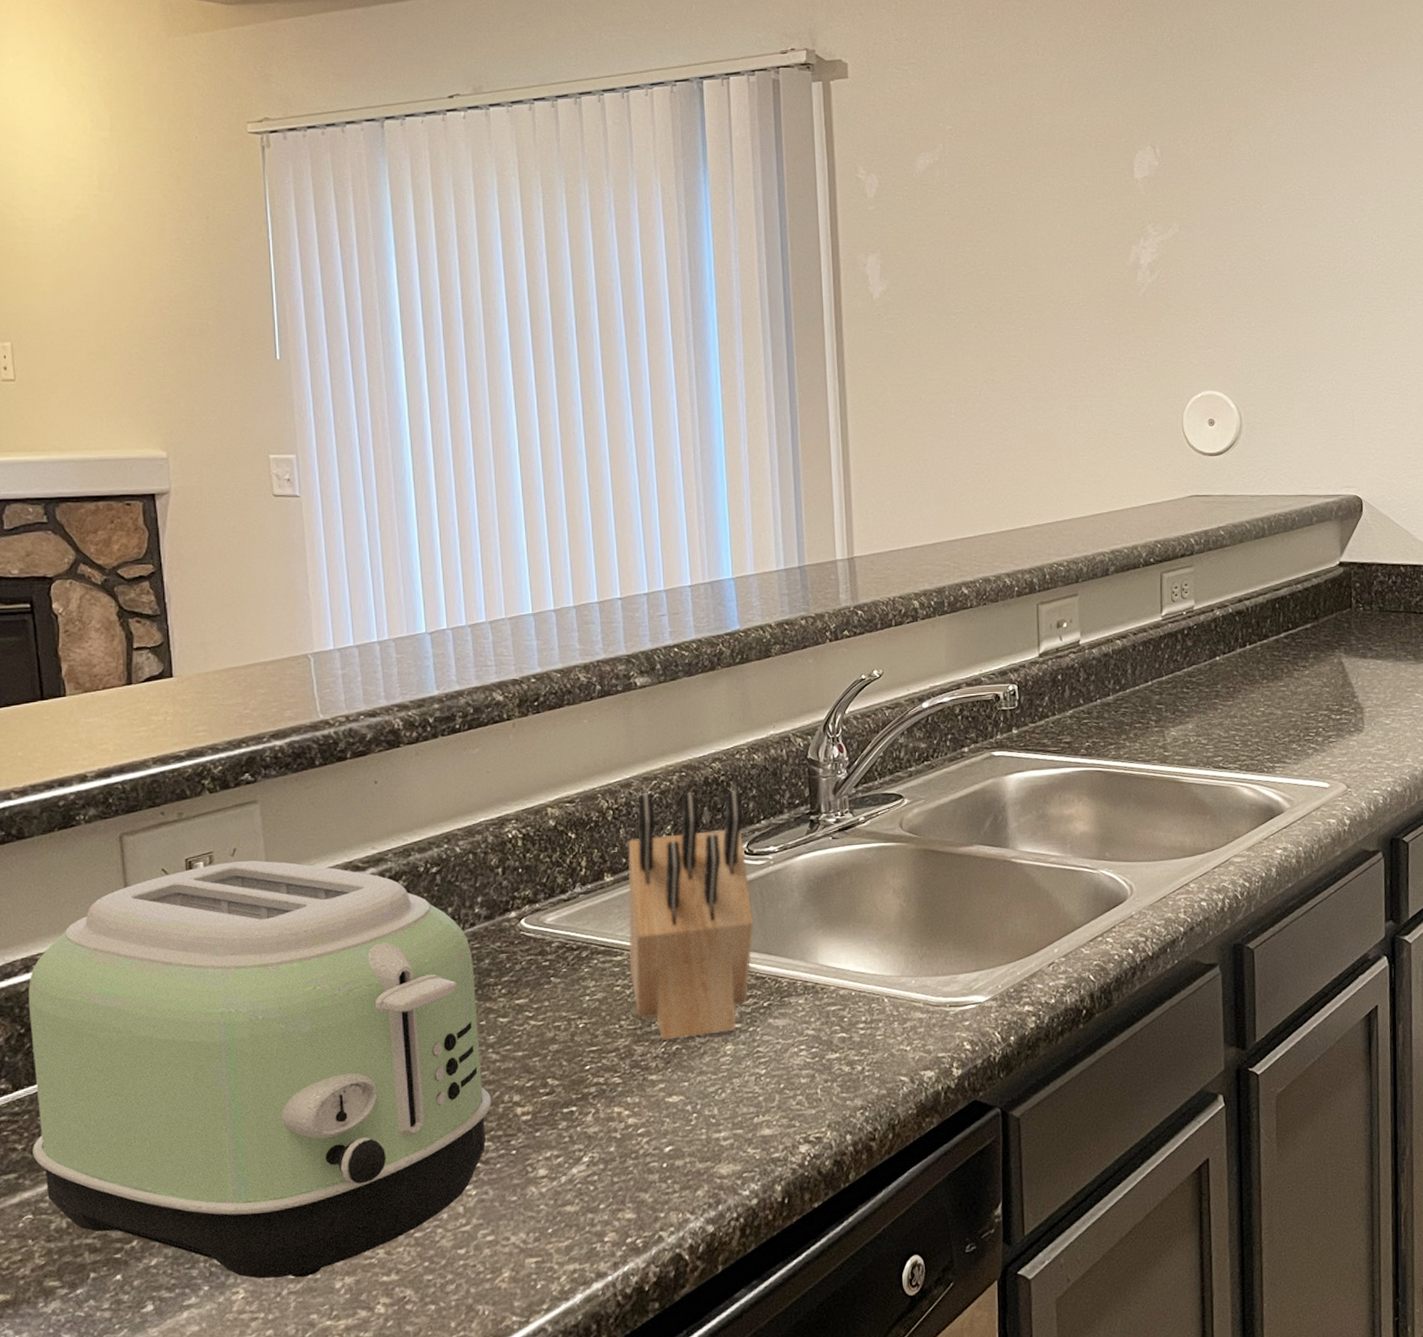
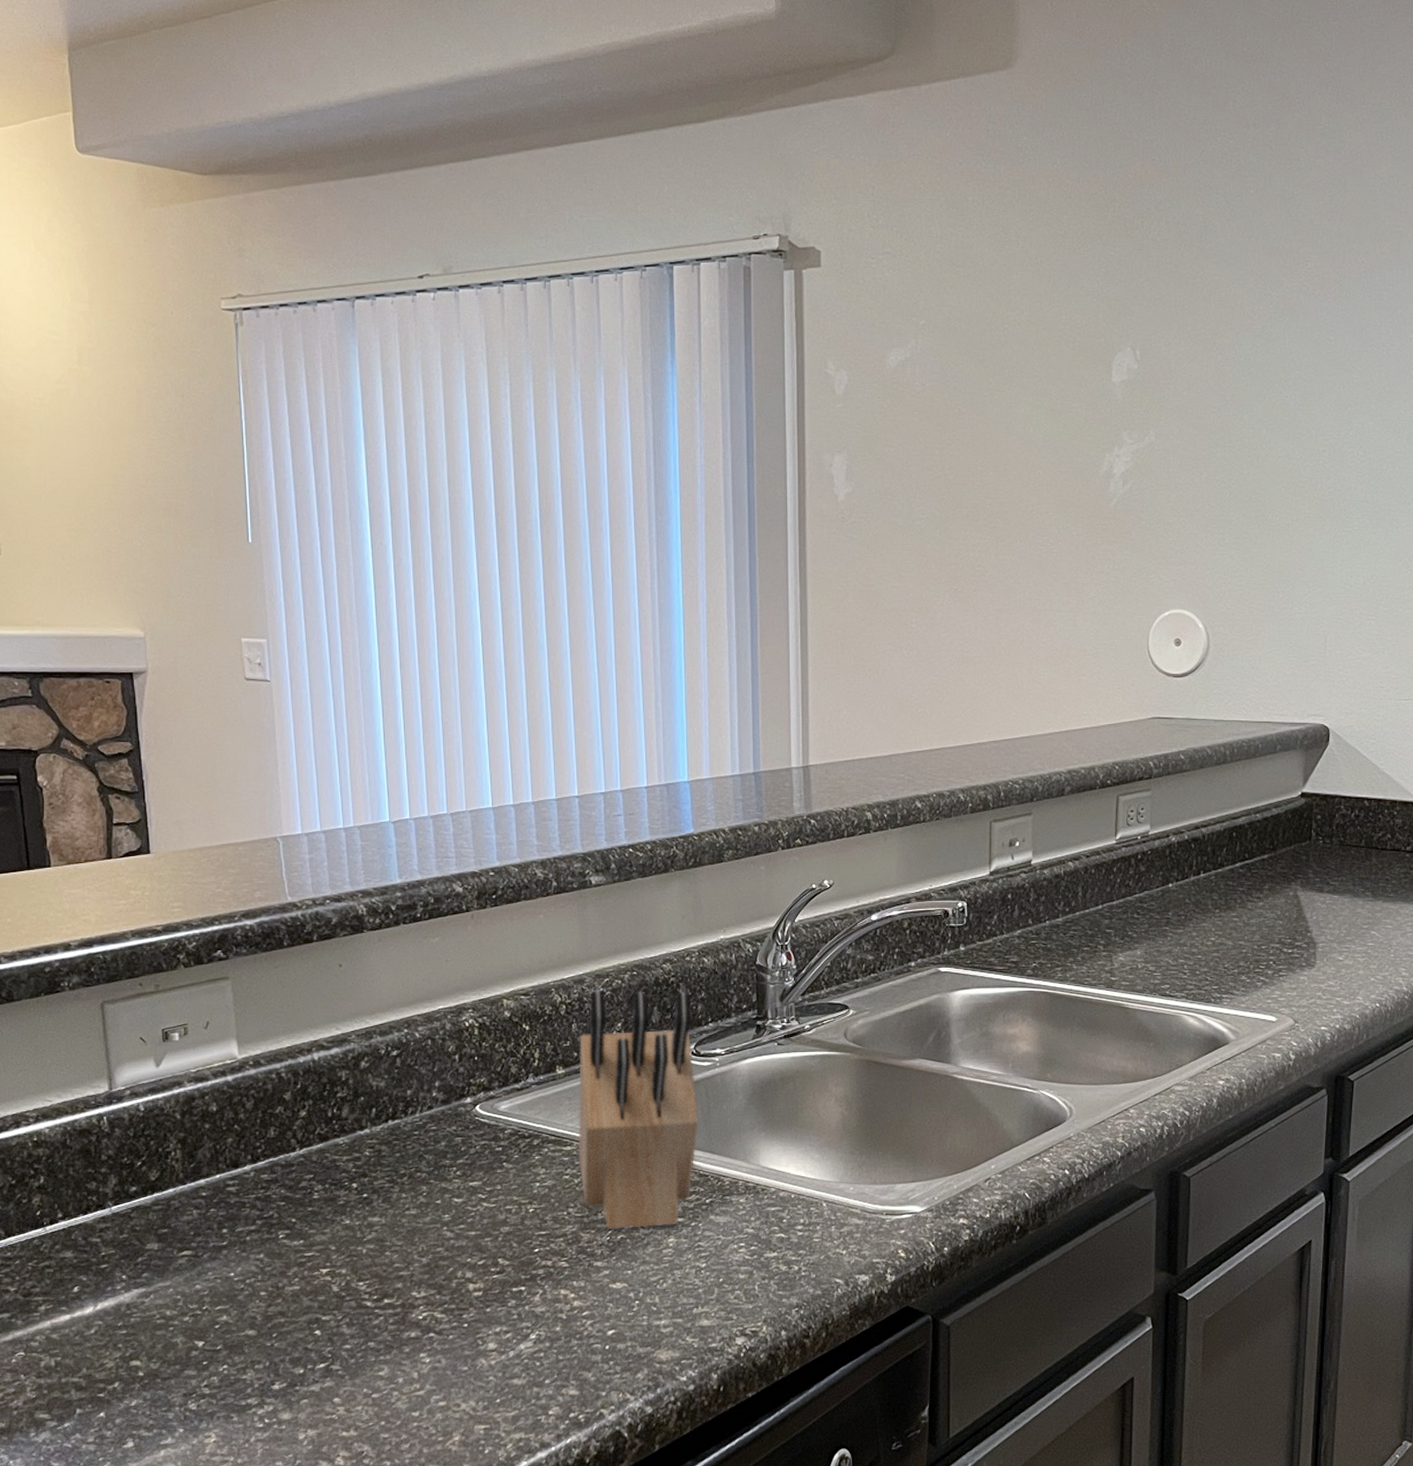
toaster: present [28,860,492,1279] -> none [19,1035,446,1428]

